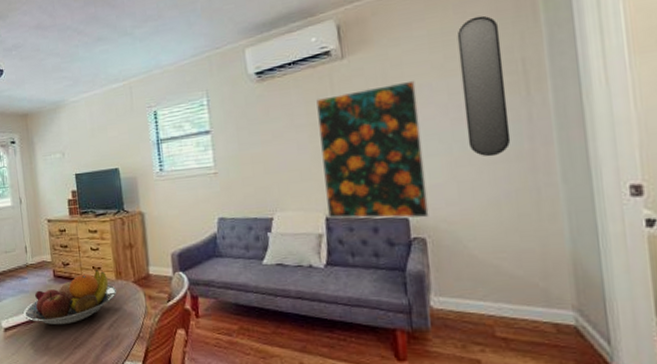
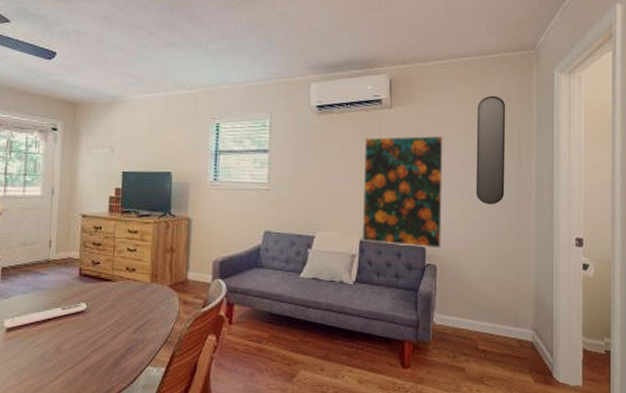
fruit bowl: present [23,269,117,325] -> none [34,270,150,327]

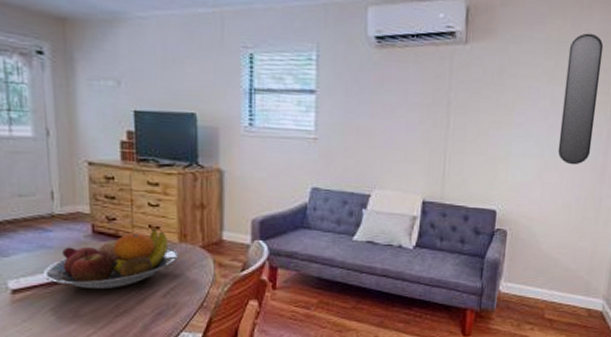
fruit bowl: none [34,270,150,327] -> present [43,228,179,290]
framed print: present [363,135,443,249] -> none [426,79,526,212]

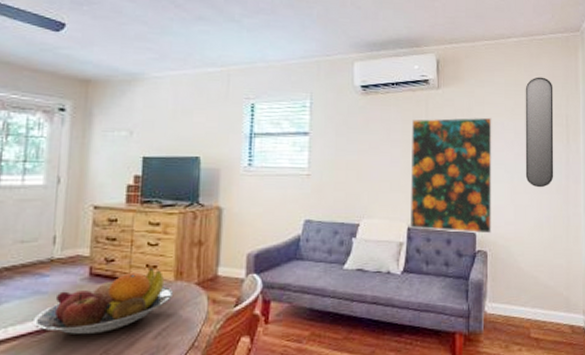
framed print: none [426,79,526,212] -> present [411,117,492,234]

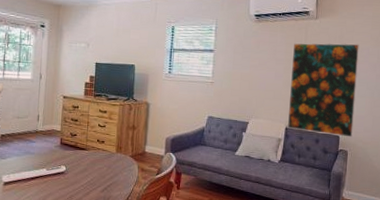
fruit bowl: present [33,267,174,335] -> none [26,142,116,185]

